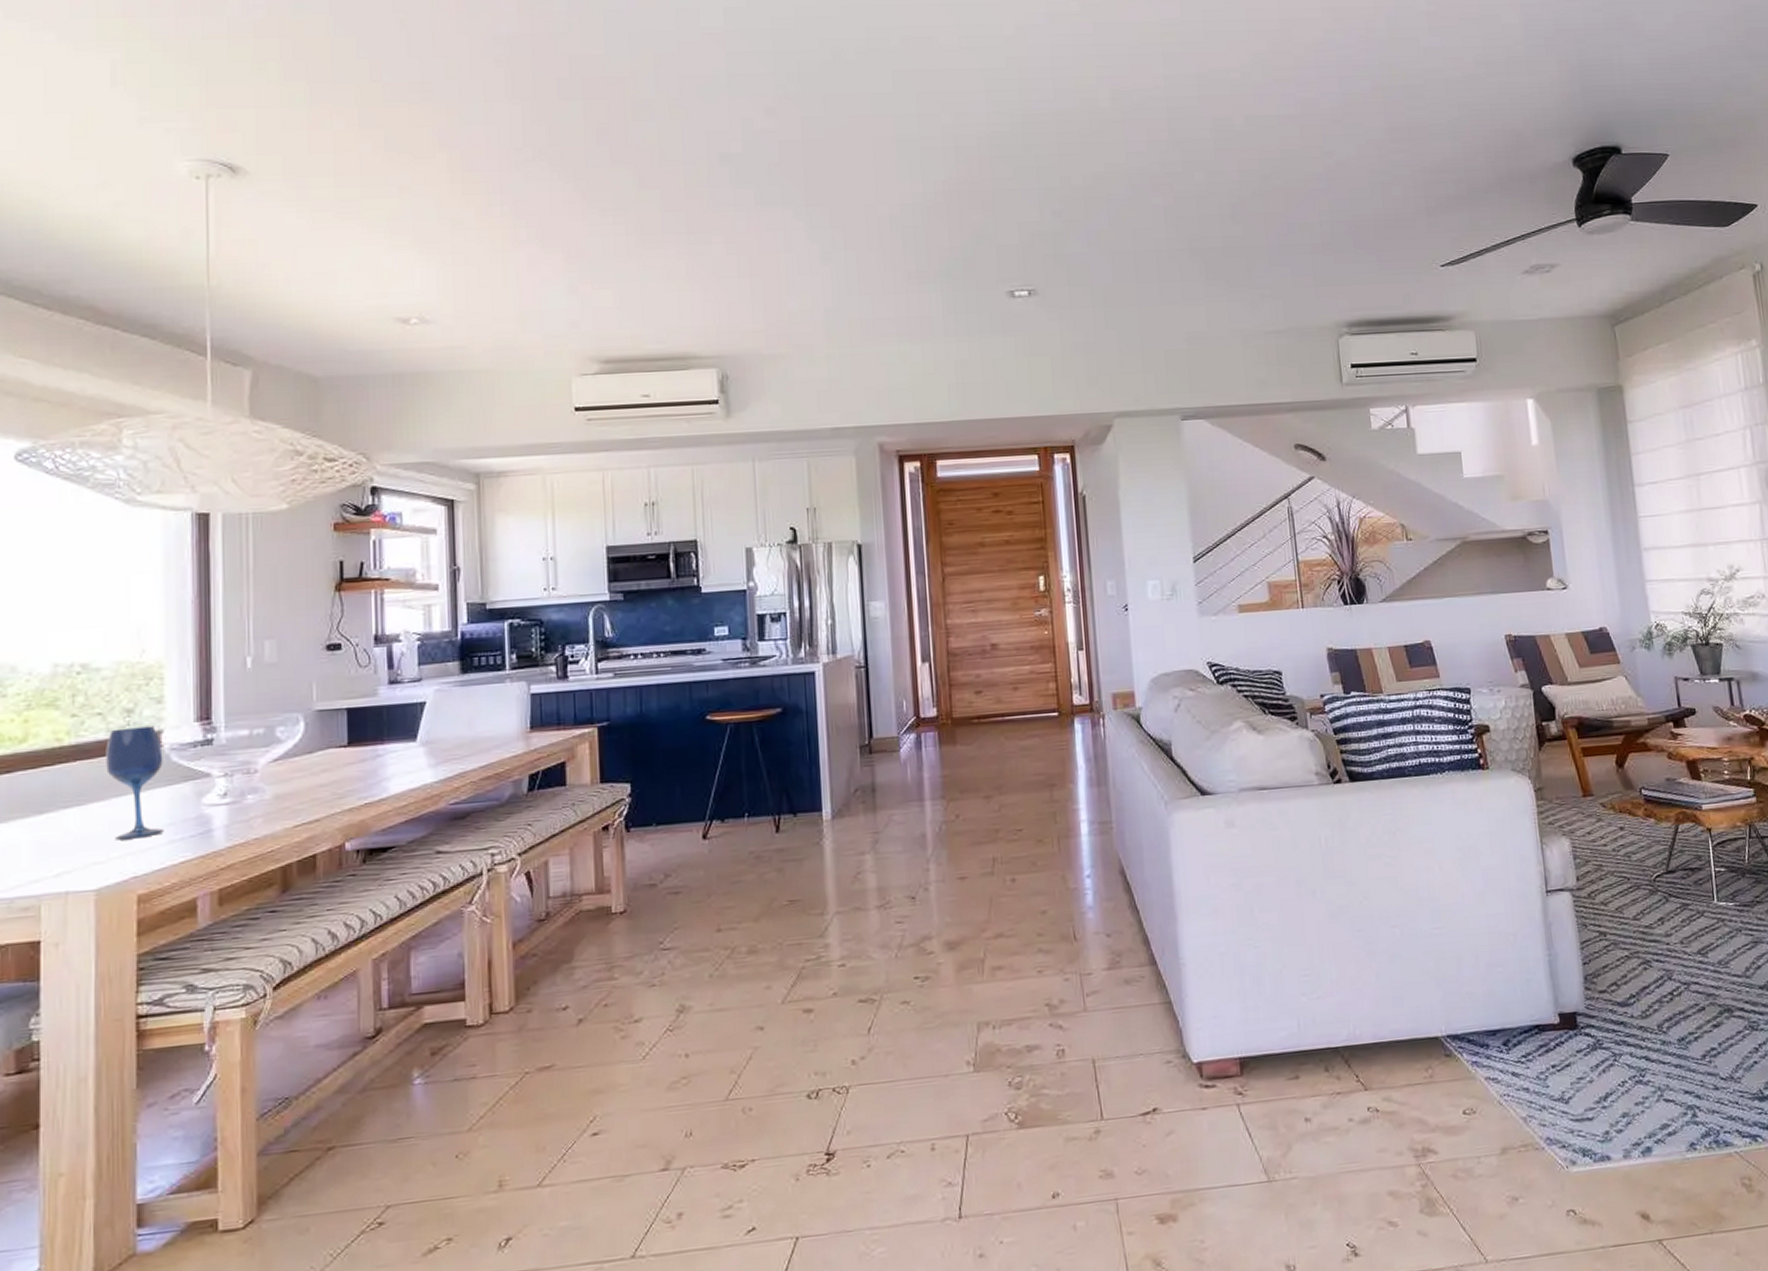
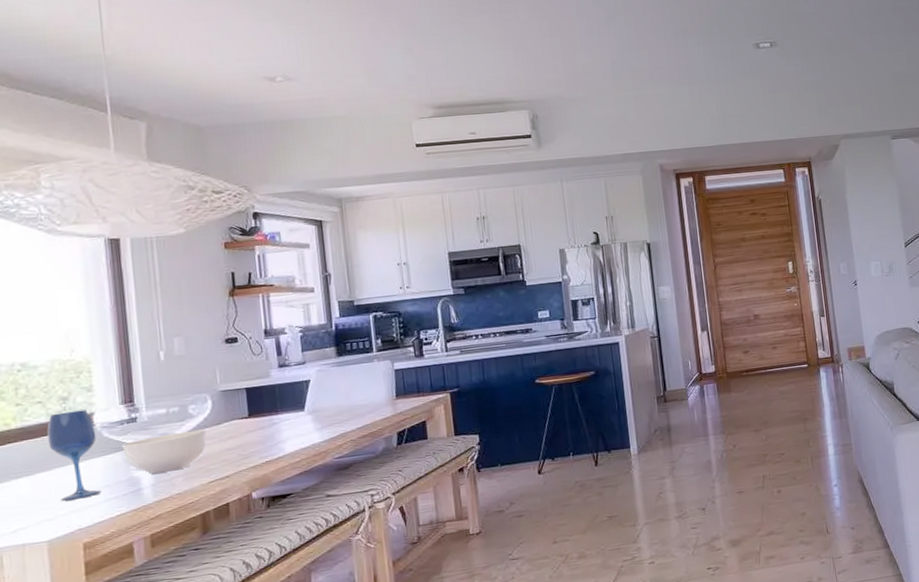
bowl: none [192,758,295,812] -> present [121,429,206,474]

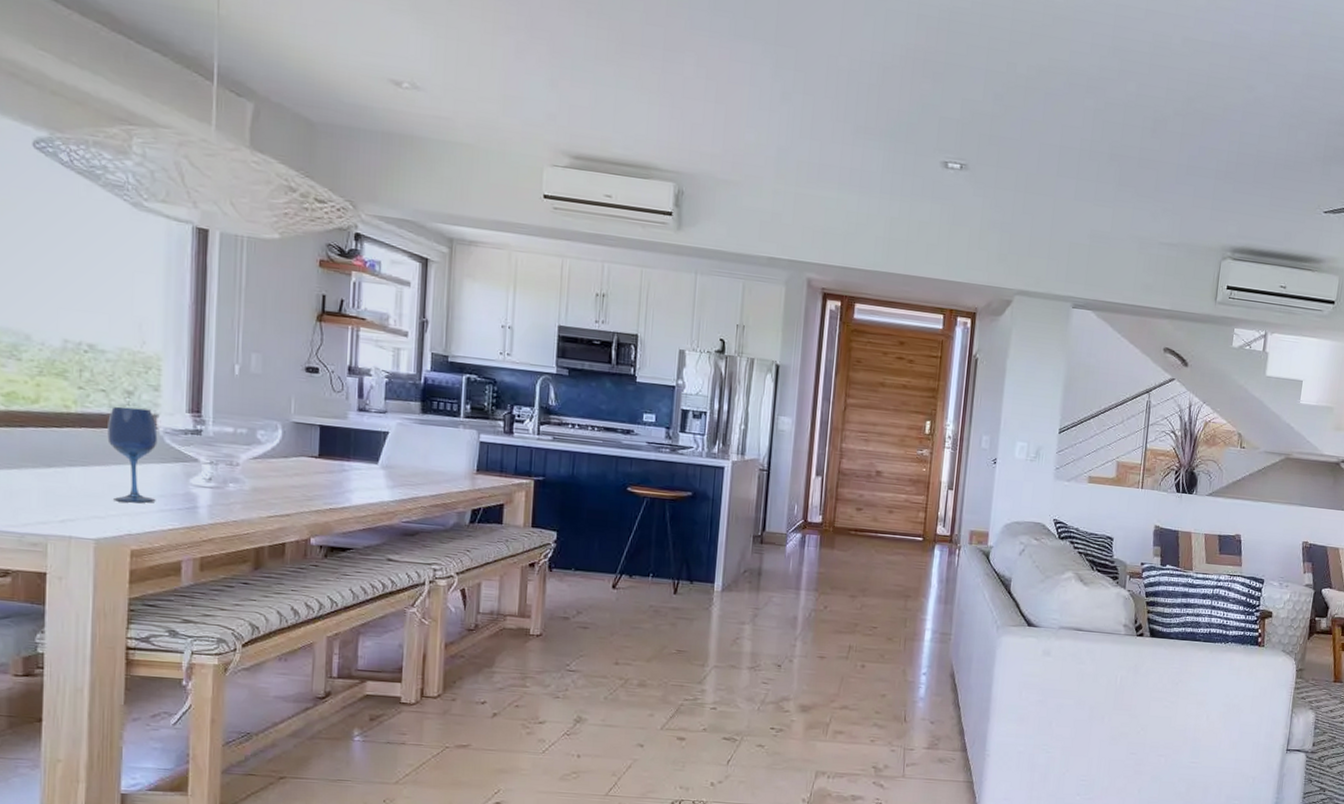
bowl: present [121,429,206,474] -> none [182,454,272,496]

